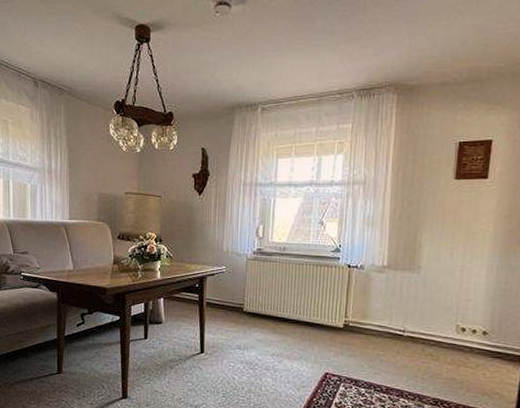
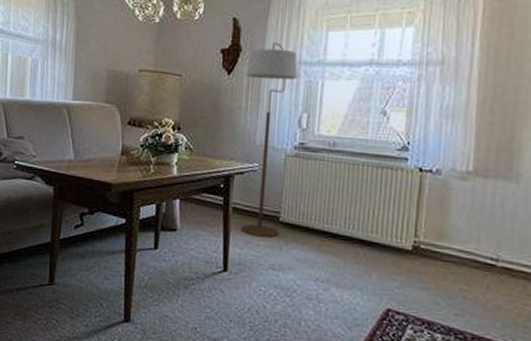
floor lamp: none [213,168,255,325] -> present [240,43,298,238]

